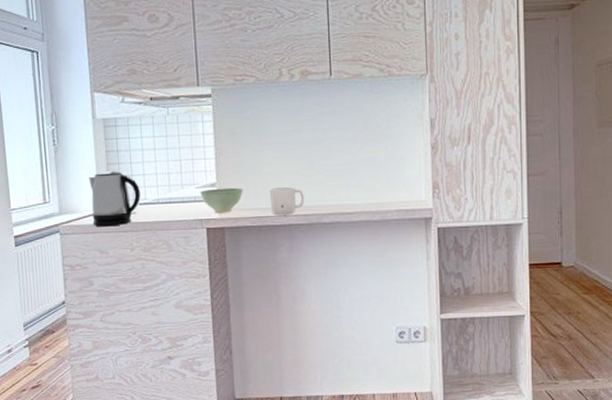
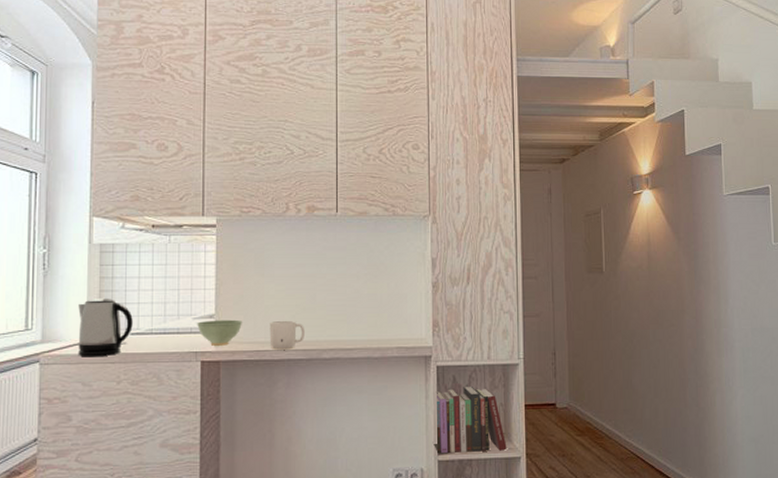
books: none [434,247,510,313] -> present [432,387,507,454]

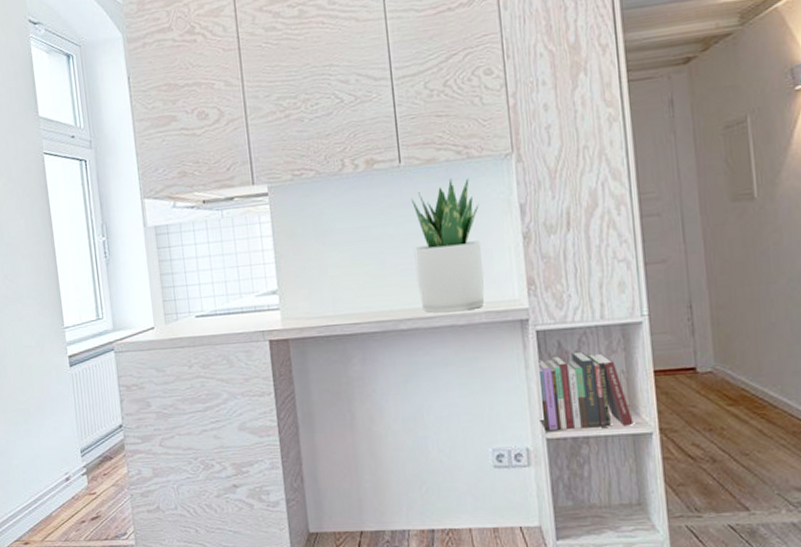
kettle: present [78,297,133,357] -> none [142,281,197,342]
bowl: present [197,319,242,346] -> none [260,293,308,324]
mug: present [269,320,304,350] -> none [337,290,377,324]
planter: none [342,230,399,346] -> present [410,178,485,313]

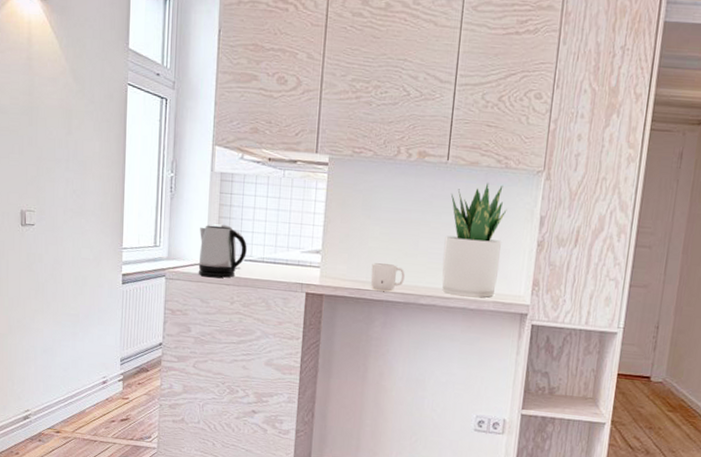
kettle: none [142,281,197,342] -> present [198,223,247,278]
mug: none [337,290,377,324] -> present [370,262,405,292]
books: present [537,352,633,431] -> none [518,348,593,415]

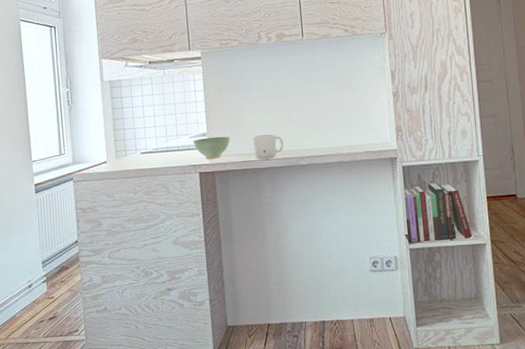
kettle: present [198,223,247,278] -> none [98,124,142,174]
bowl: none [304,255,346,281] -> present [193,136,230,159]
planter: present [442,182,507,298] -> none [310,50,365,152]
books: none [518,348,593,415] -> present [403,183,472,243]

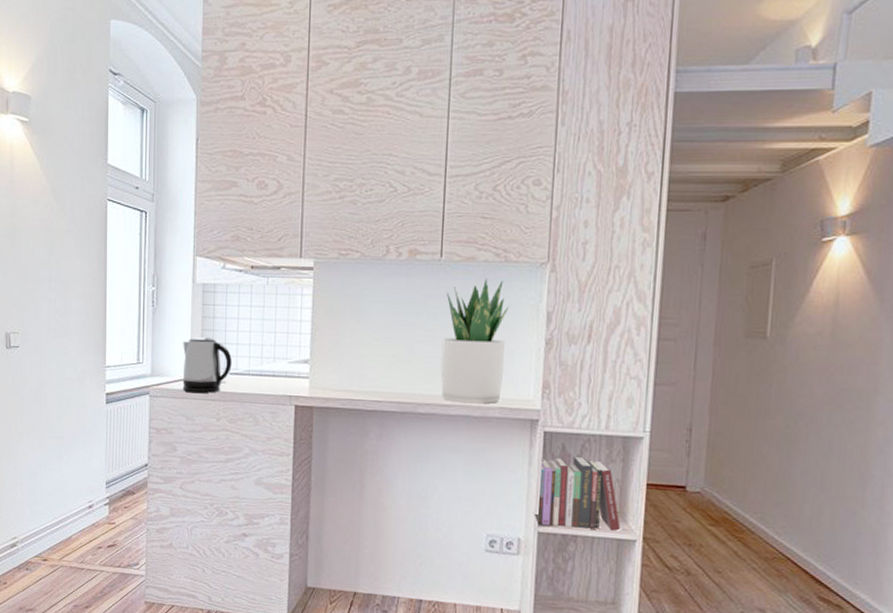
kettle: none [98,124,142,174] -> present [182,336,232,394]
bowl: present [193,136,230,159] -> none [292,365,336,392]
mug: present [253,133,284,160] -> none [363,370,400,401]
planter: none [310,50,365,152] -> present [440,278,509,404]

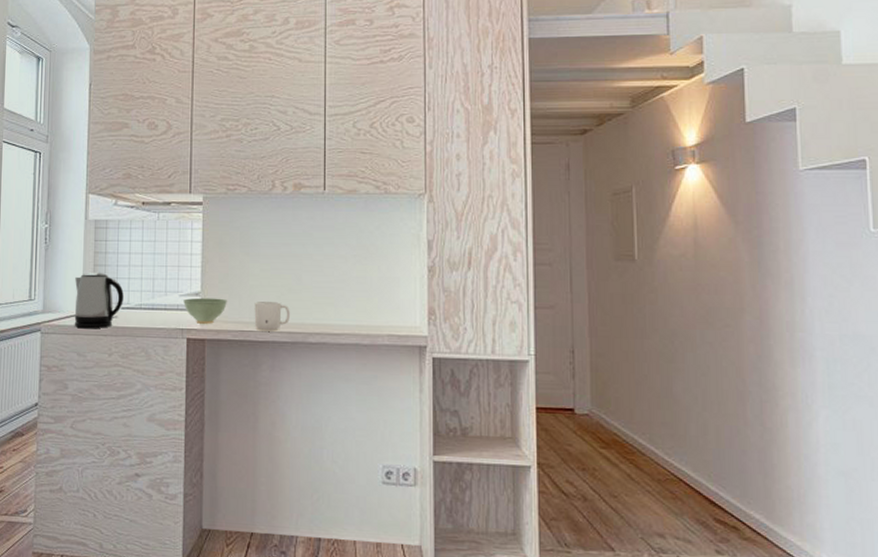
bowl: none [292,365,336,392] -> present [183,297,227,324]
mug: none [363,370,400,401] -> present [254,300,290,331]
planter: present [440,278,509,404] -> none [329,209,392,332]
books: present [533,457,620,531] -> none [427,382,514,457]

